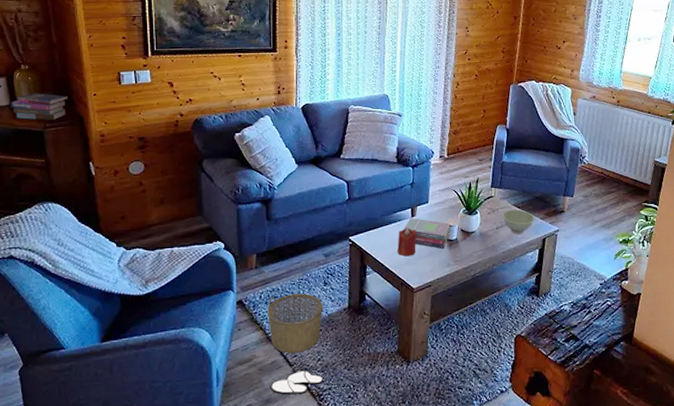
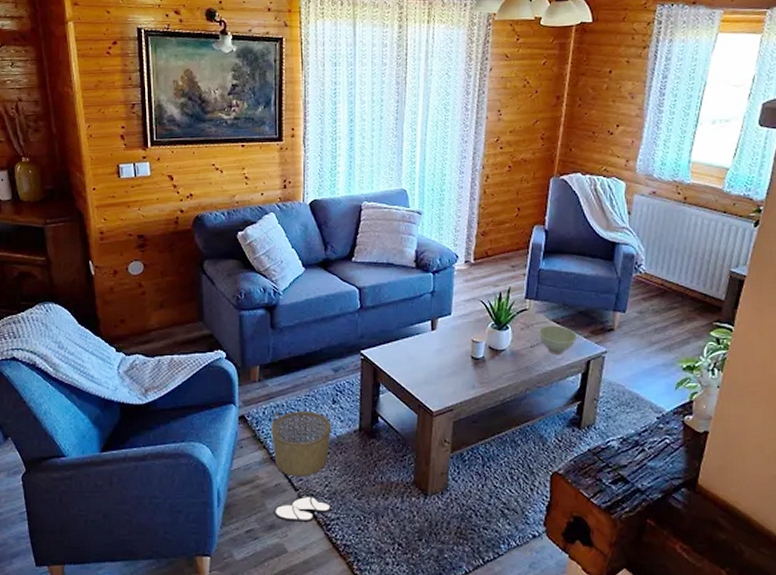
books: present [11,92,67,120] -> none [12,186,67,216]
candle: present [397,228,417,257] -> none [415,342,437,375]
books: present [404,218,451,249] -> none [422,331,477,368]

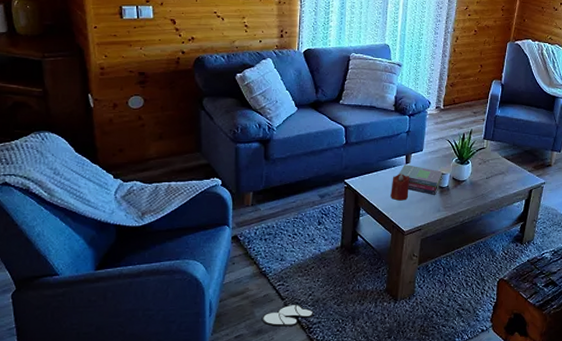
basket: present [271,411,332,477] -> none [262,232,317,288]
candle: none [415,342,437,375] -> present [391,174,410,201]
books: none [422,331,477,368] -> present [398,165,443,195]
bowl: present [538,325,578,354] -> none [493,161,523,185]

